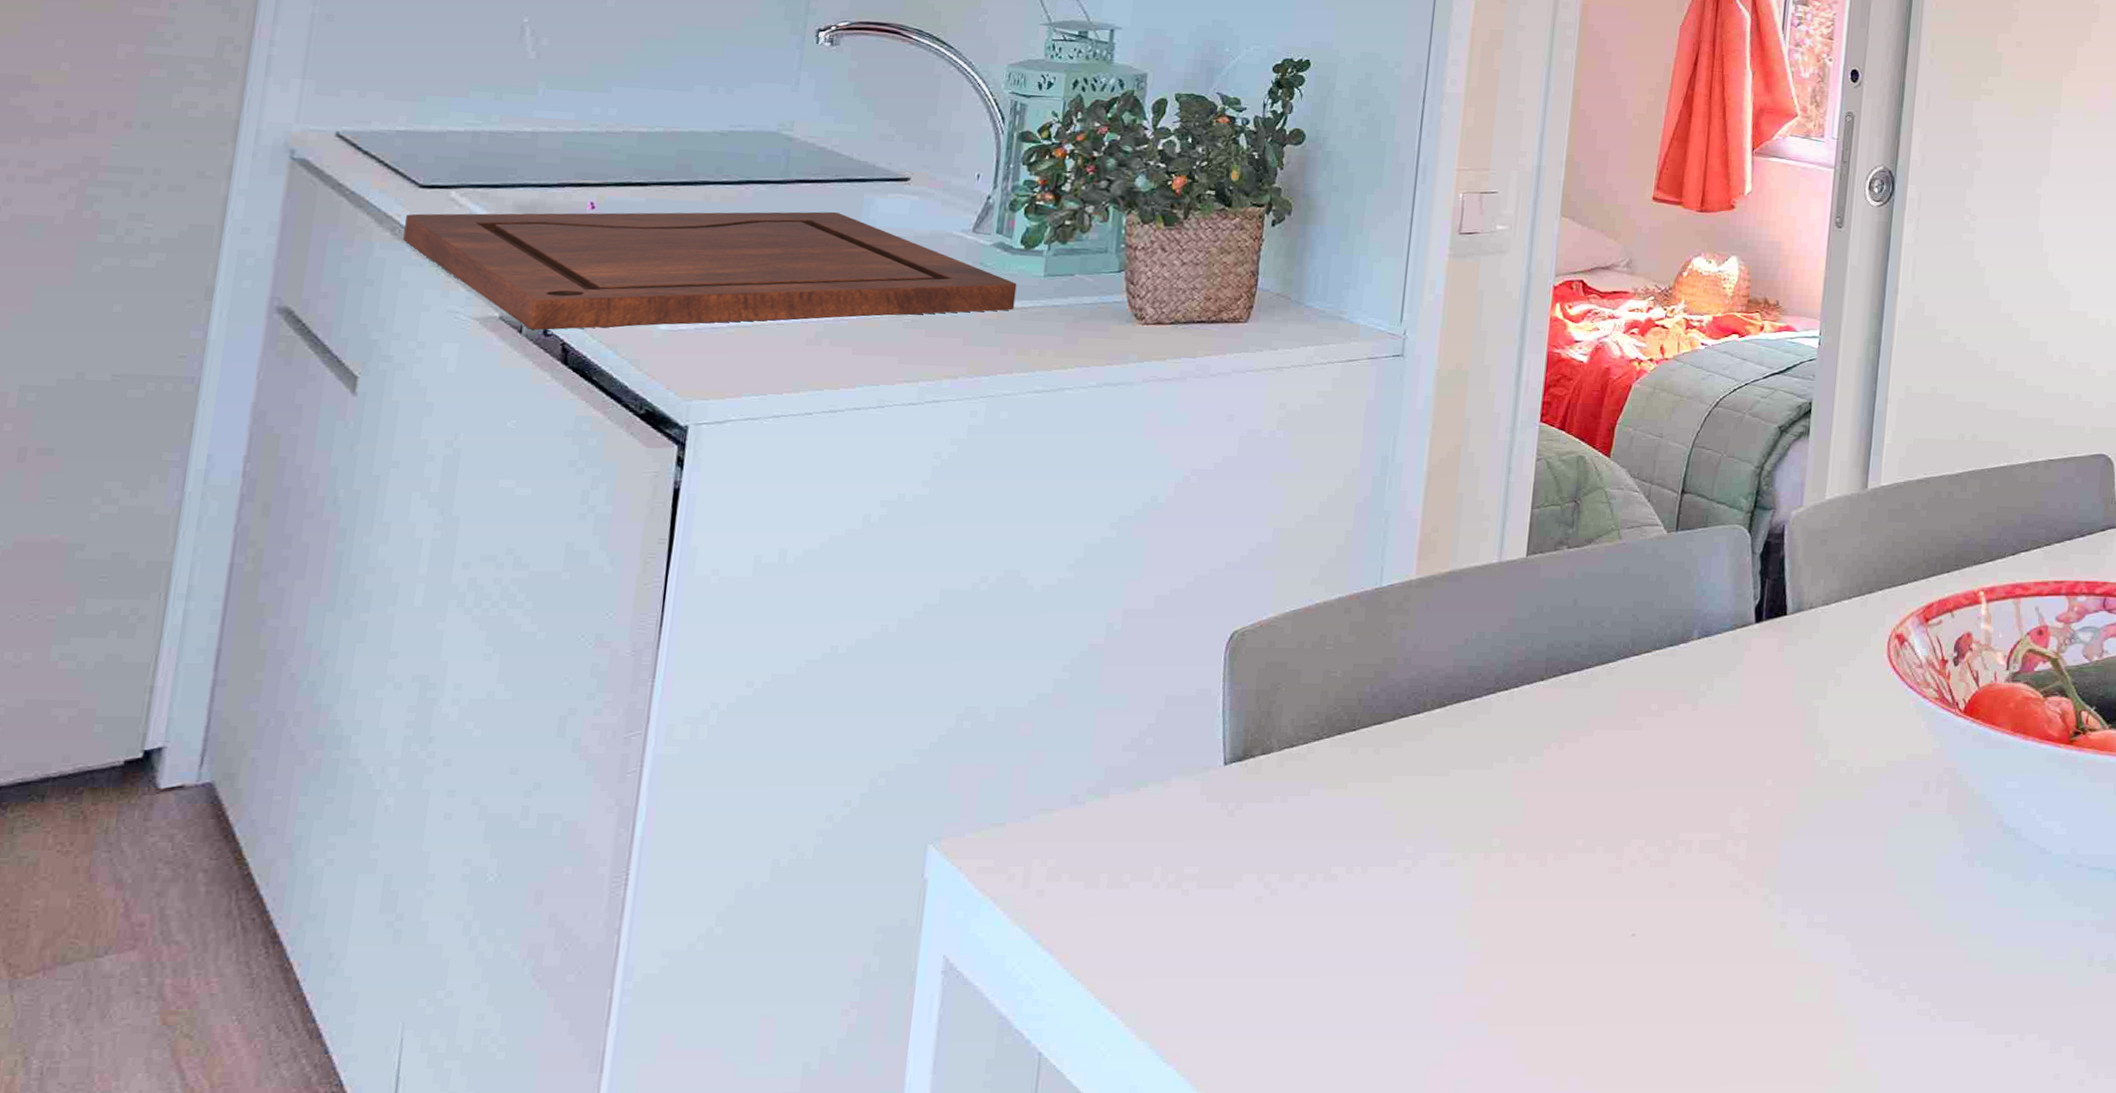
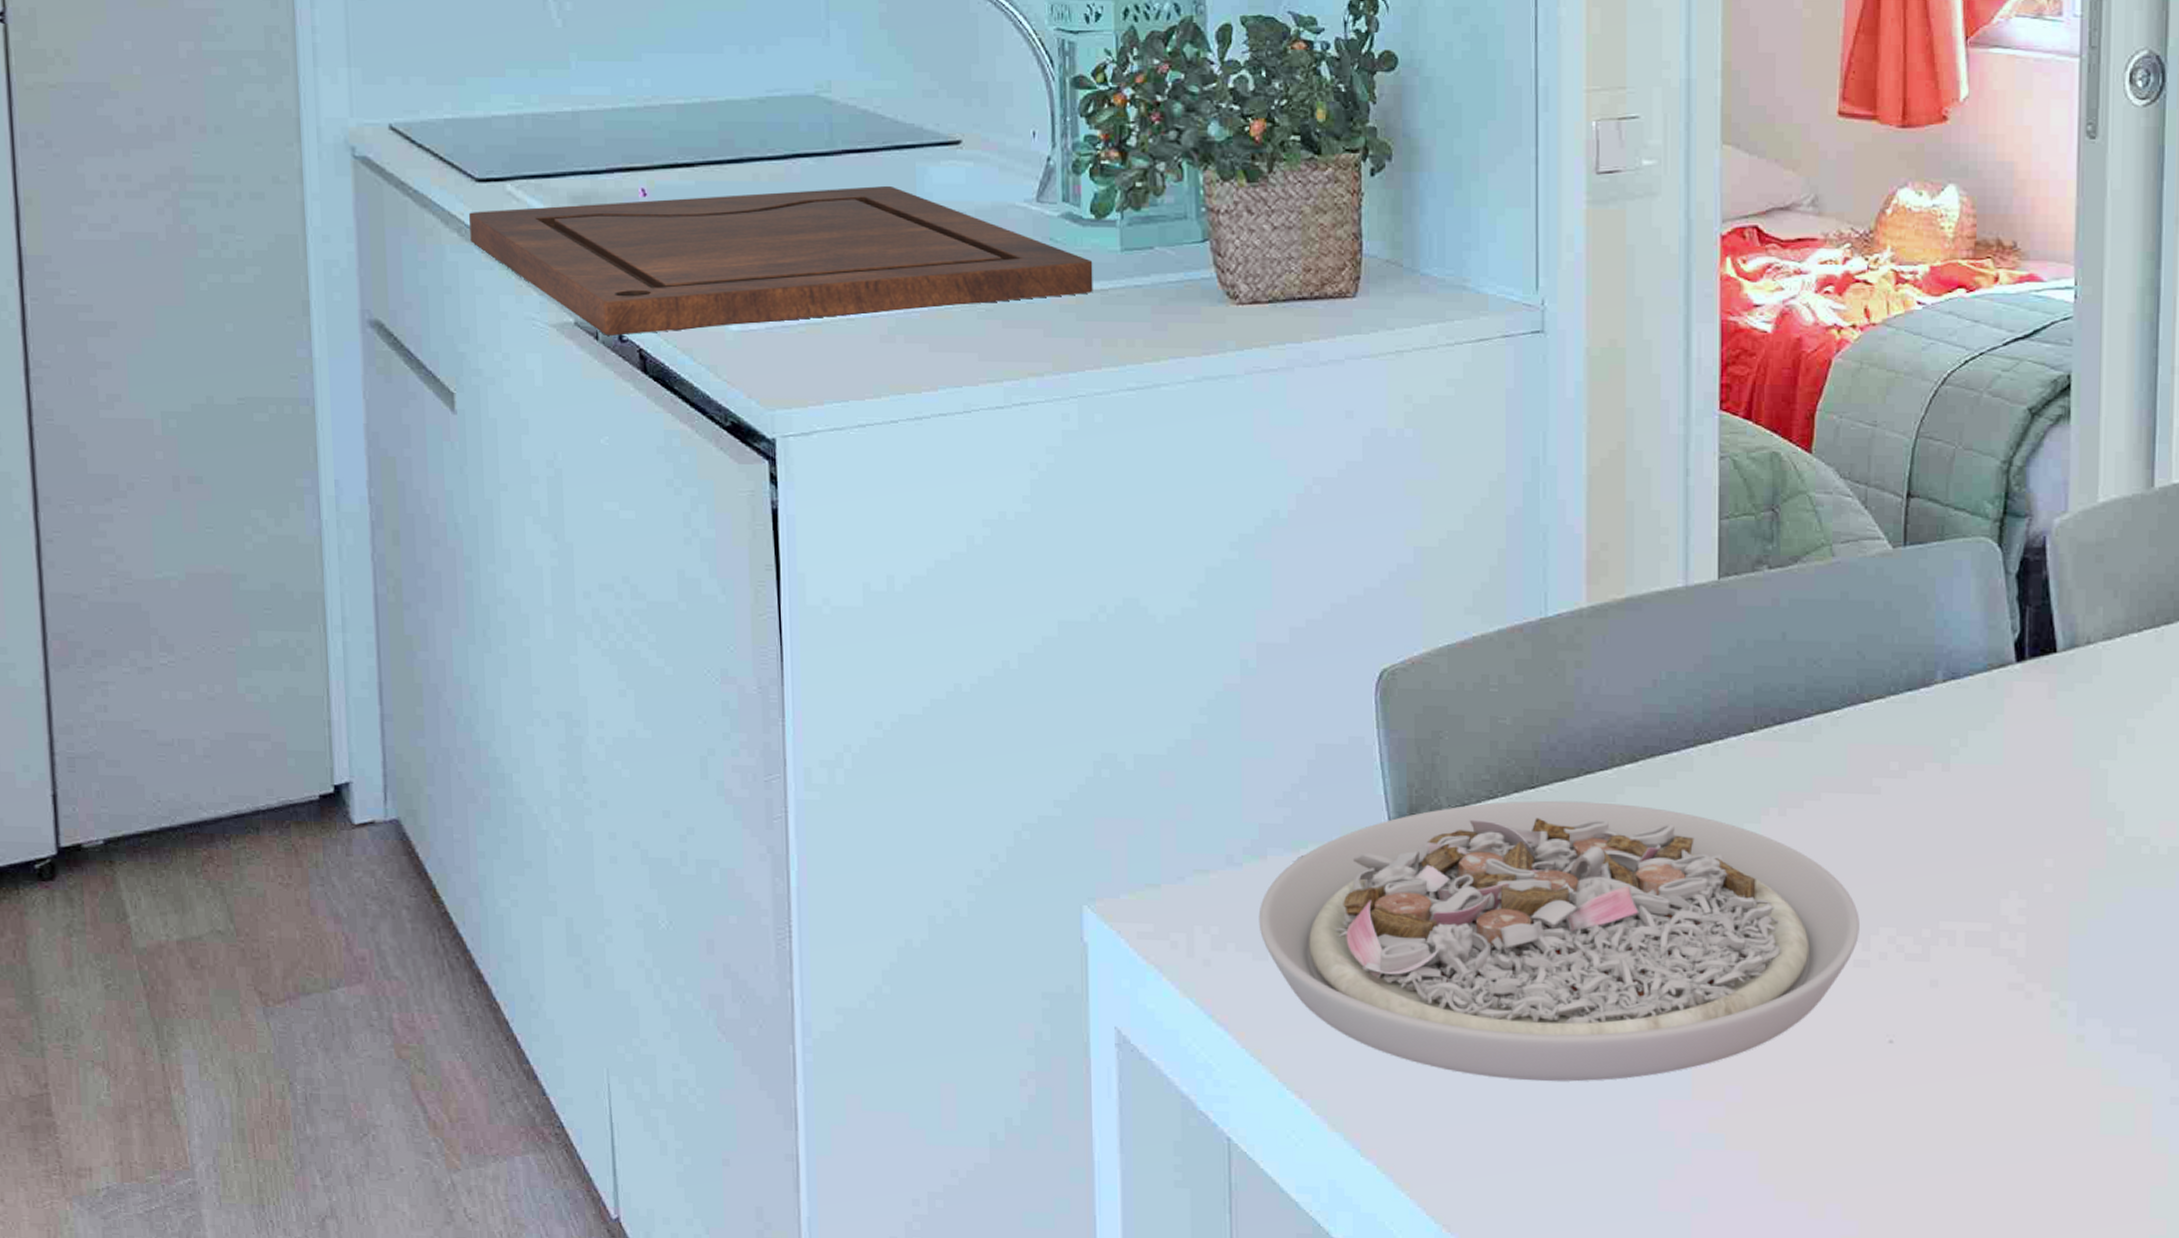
plate: none [1094,740,1616,985] -> present [1258,800,1859,1082]

